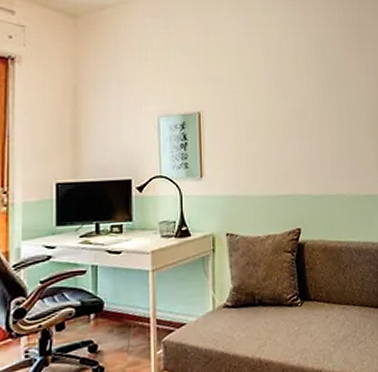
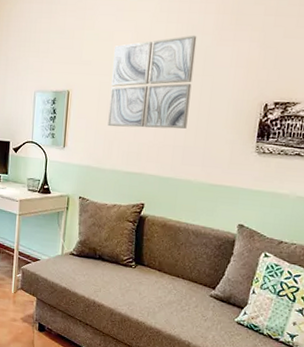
wall art: none [245,47,331,148] -> present [108,35,197,129]

